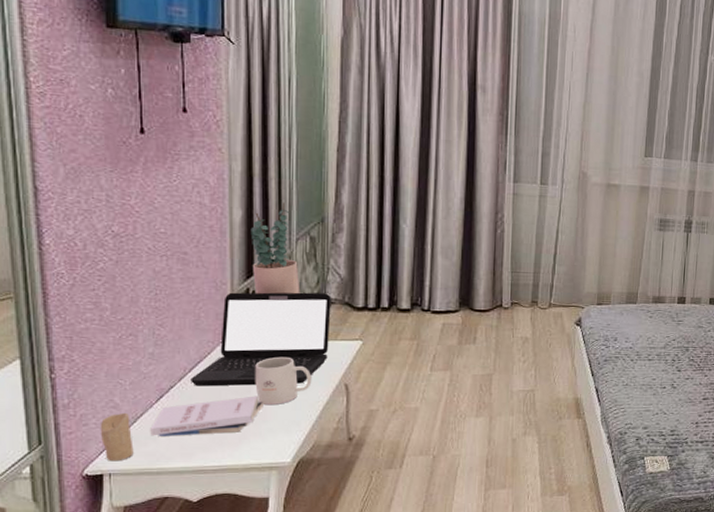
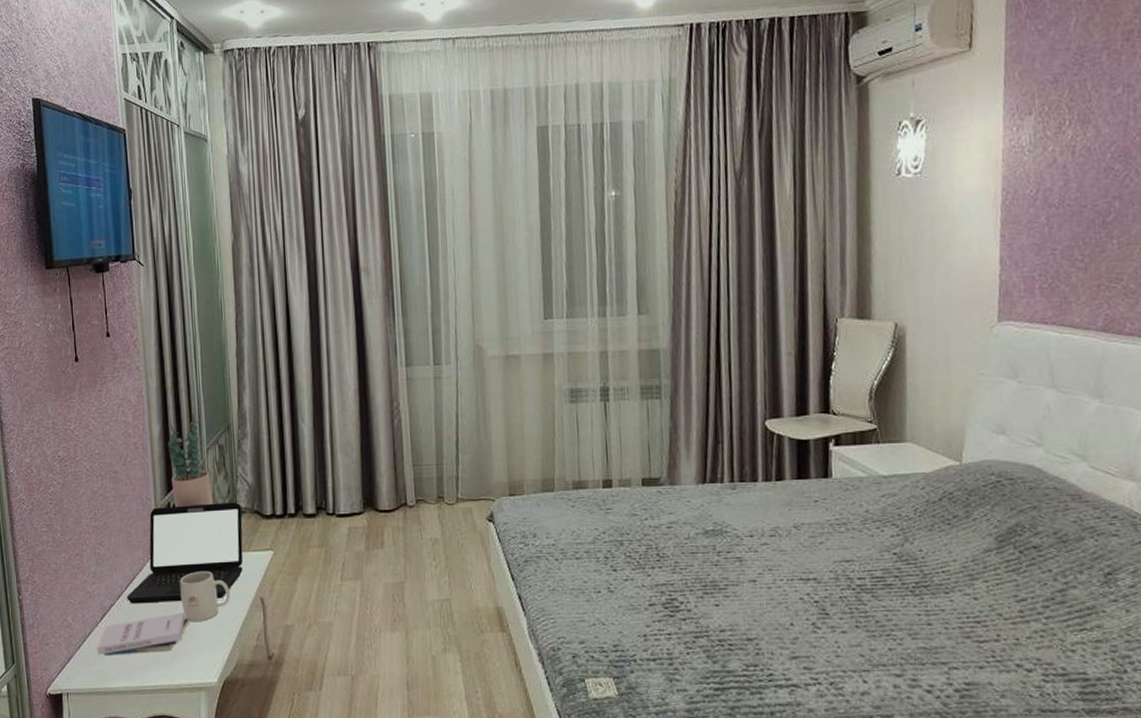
candle: present [100,412,134,462] -> none [57,631,85,681]

